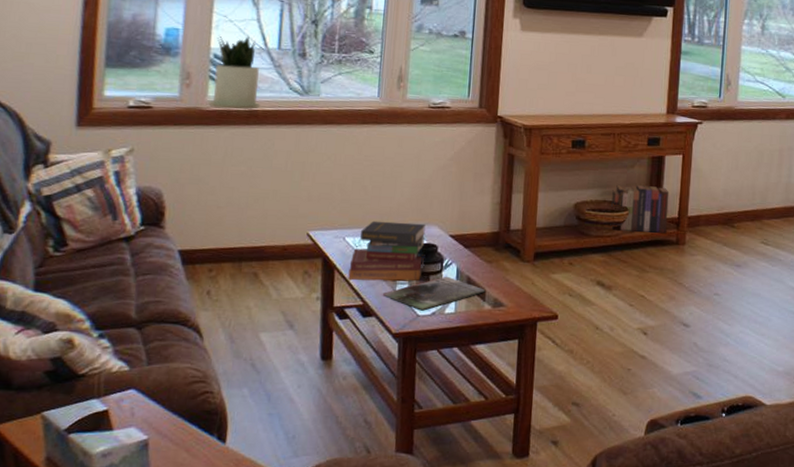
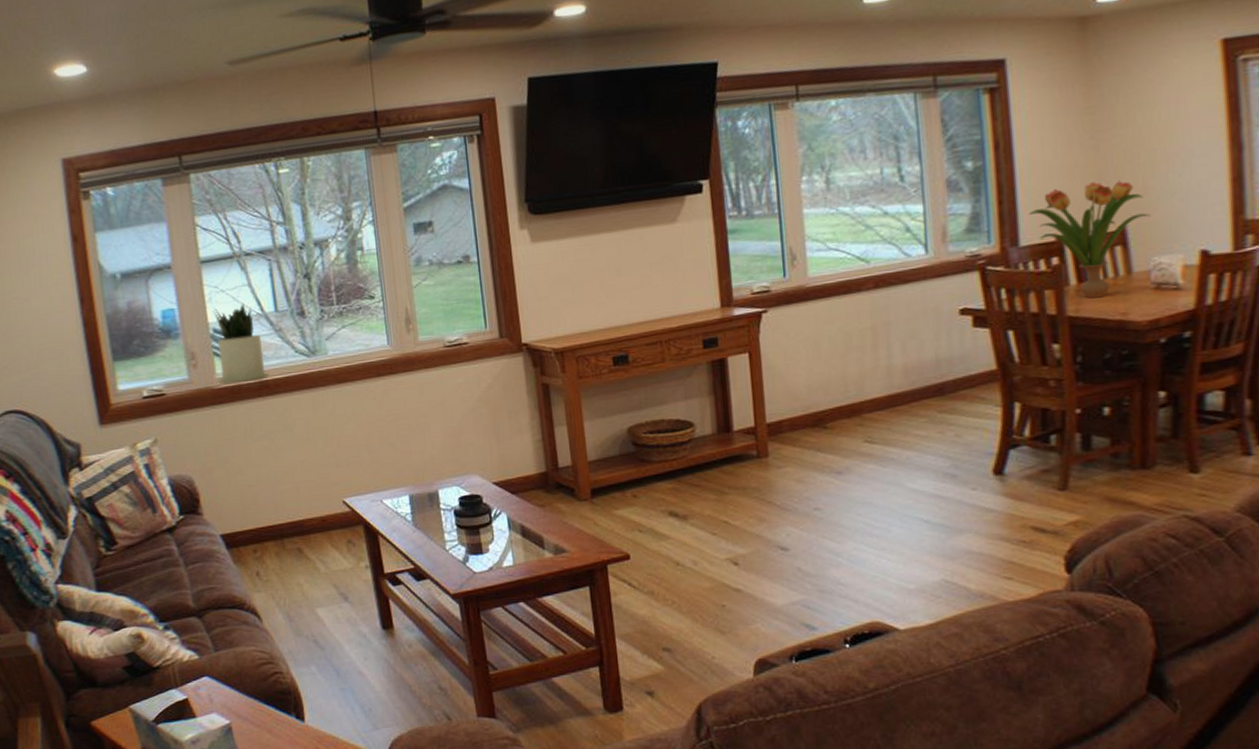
books: present [348,221,426,282] -> none [392,474,471,545]
magazine: present [383,276,486,311] -> none [433,527,543,567]
books: present [610,184,669,233] -> none [670,394,744,453]

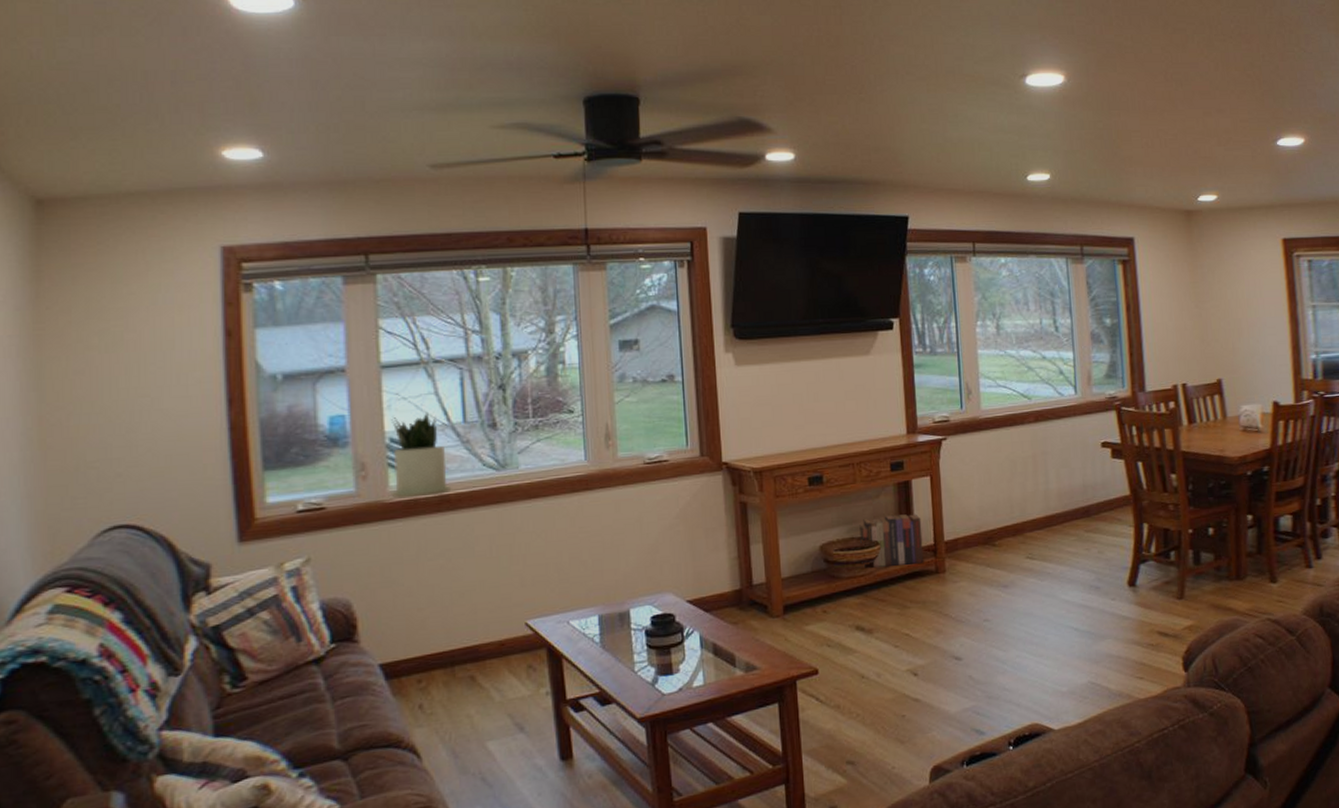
books: none [670,394,744,453] -> present [859,514,924,569]
flower arrangement: present [1029,181,1150,299] -> none [1152,342,1238,437]

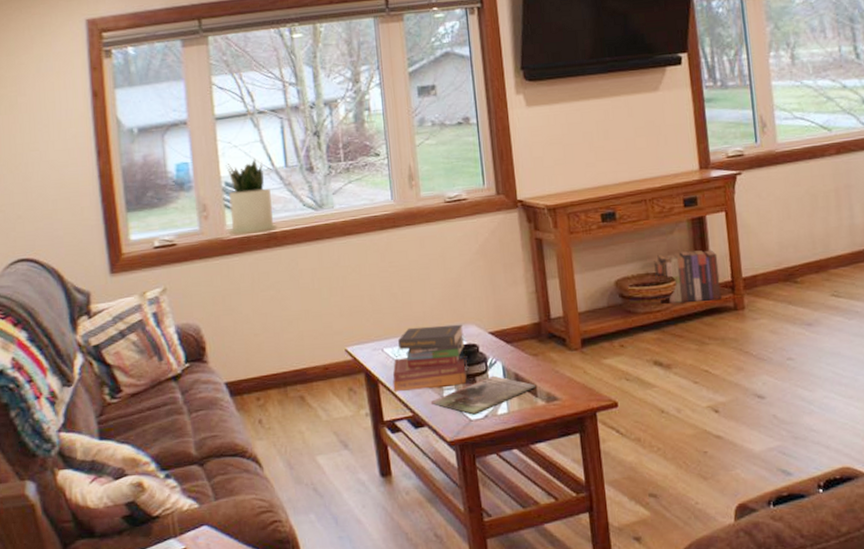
books: none [578,592,662,668] -> present [392,324,468,392]
magazine: none [621,646,735,689] -> present [431,375,536,415]

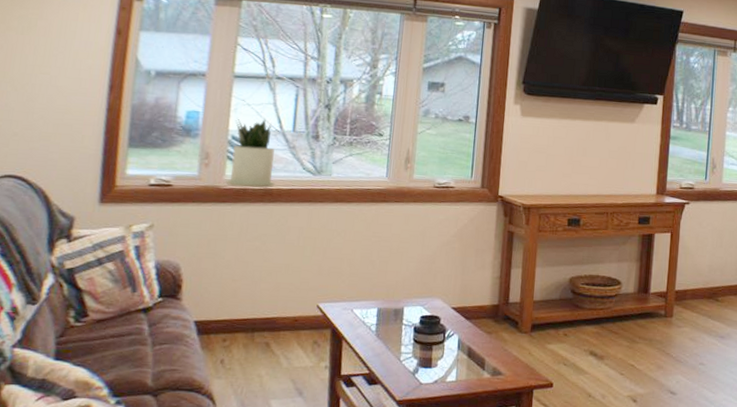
books: present [392,324,468,392] -> none [355,293,429,351]
magazine: present [431,375,536,415] -> none [388,346,485,379]
books: present [654,250,722,305] -> none [603,260,658,306]

